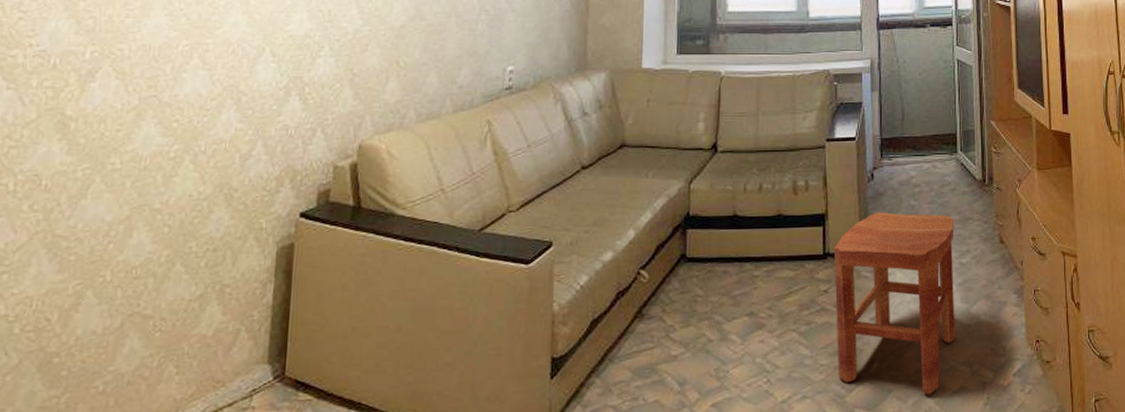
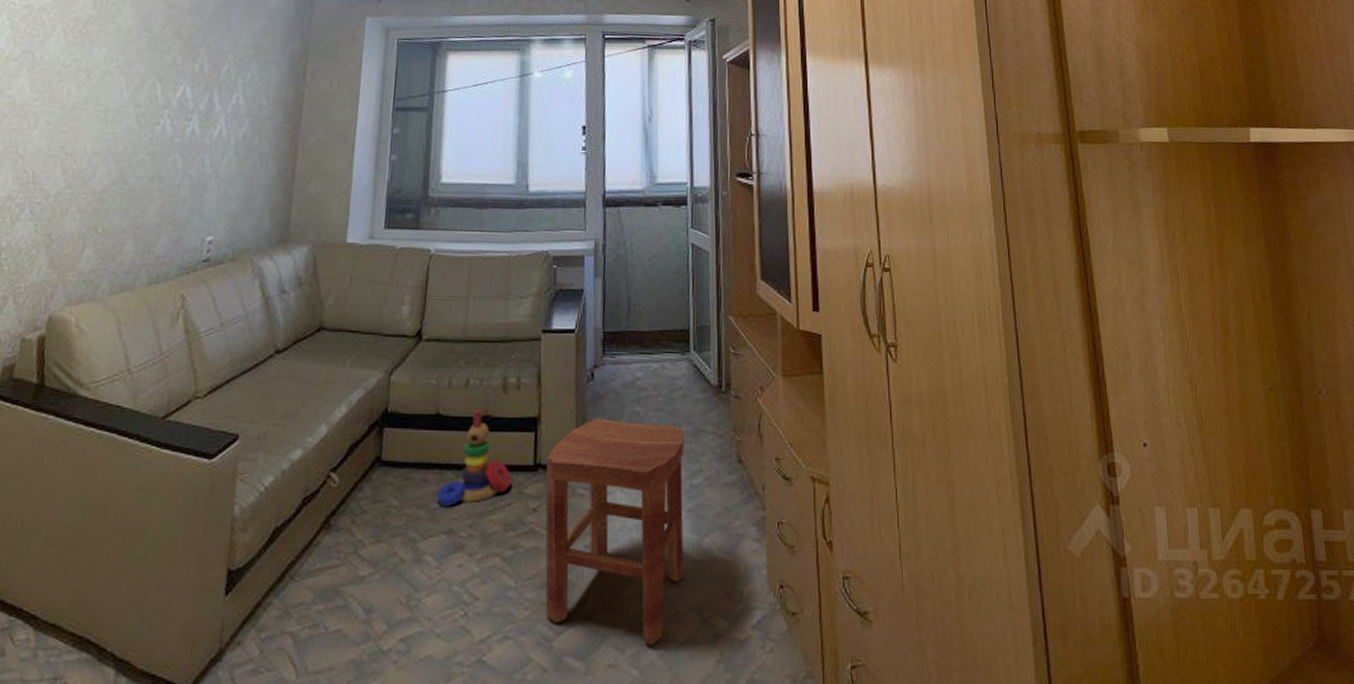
stacking toy: none [738,209,804,293] -> present [437,409,512,507]

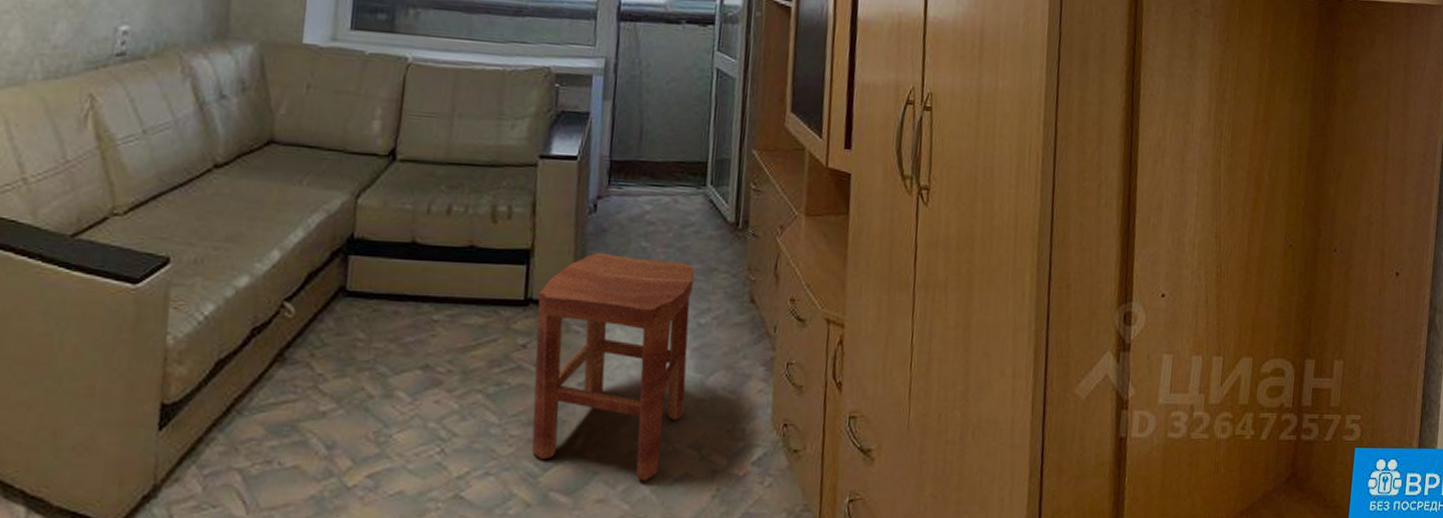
stacking toy: present [437,409,512,507] -> none [411,238,499,341]

